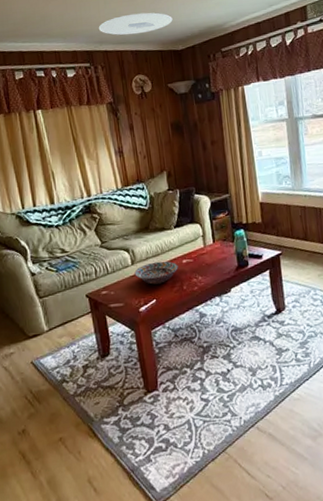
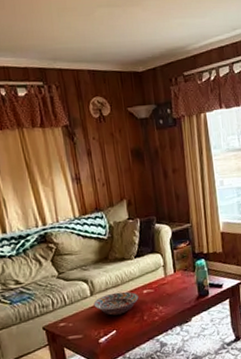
ceiling light: present [98,12,173,36] -> none [51,29,133,53]

